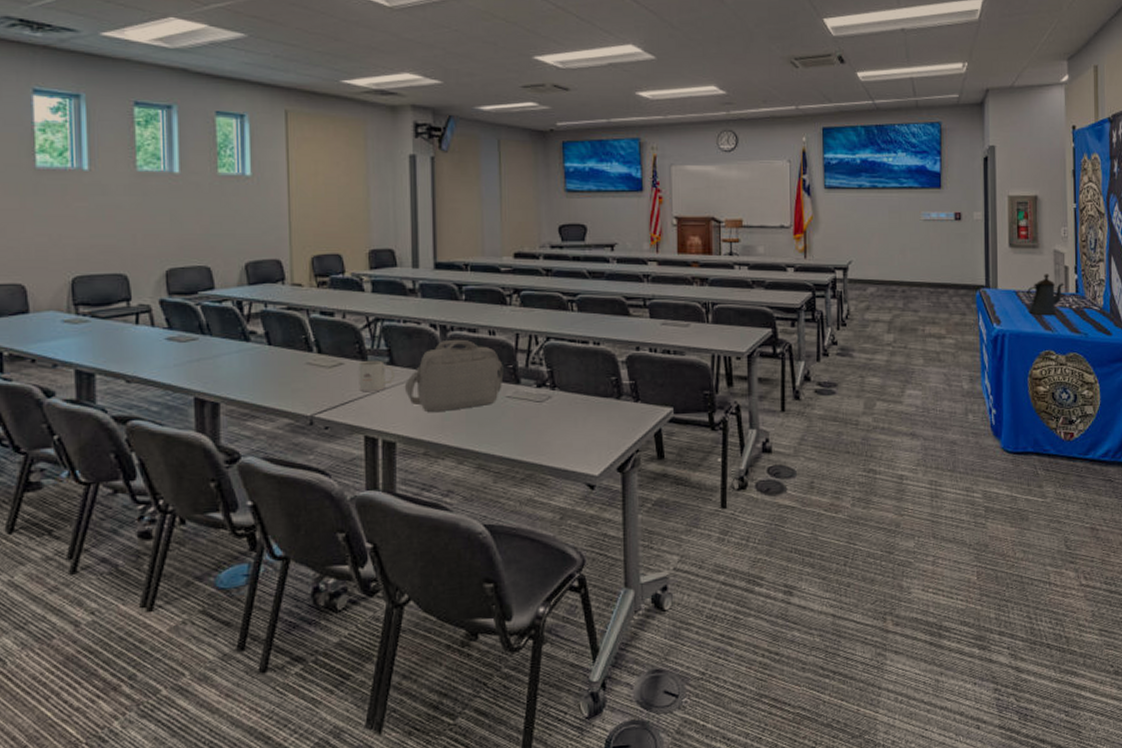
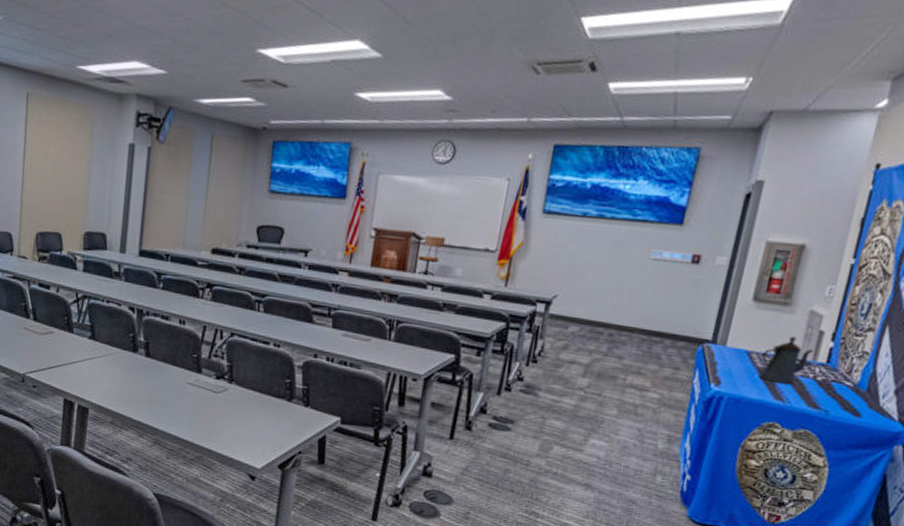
mug: present [357,360,395,393] -> none [63,332,94,361]
shoulder bag: present [404,339,504,412] -> none [101,323,189,388]

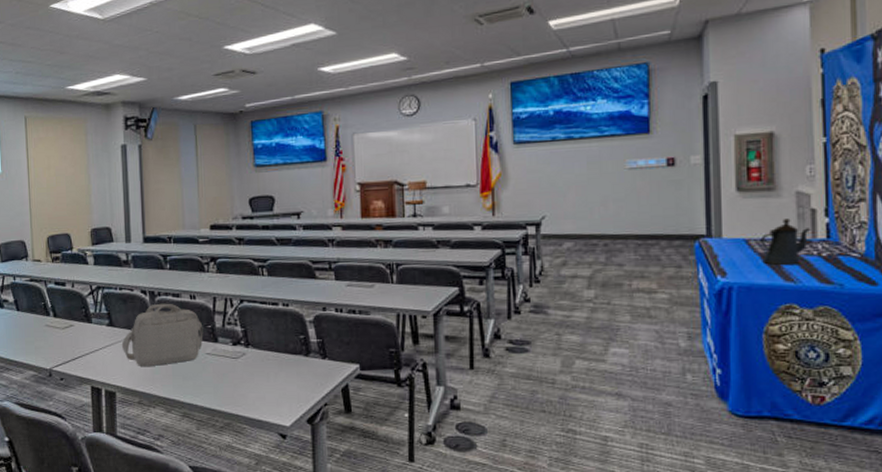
shoulder bag: none [101,323,189,388] -> present [121,303,204,366]

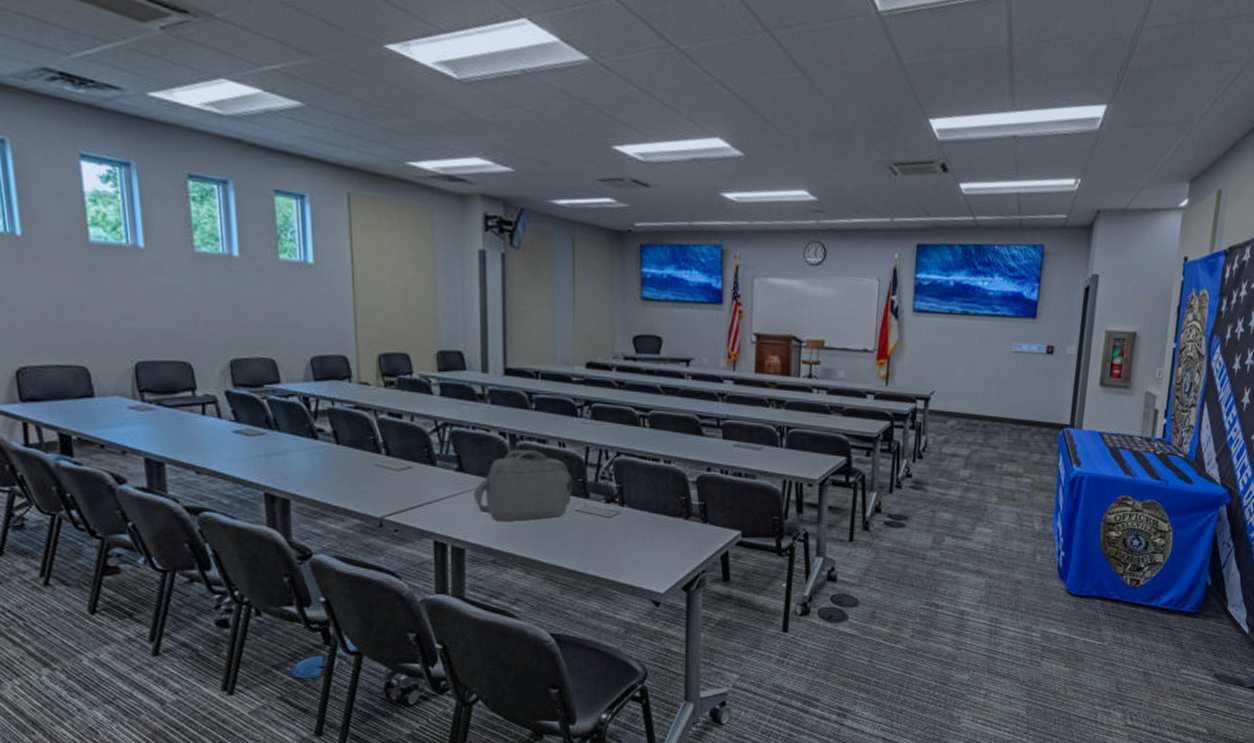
coffee pot: present [760,218,811,266] -> none [1110,416,1152,461]

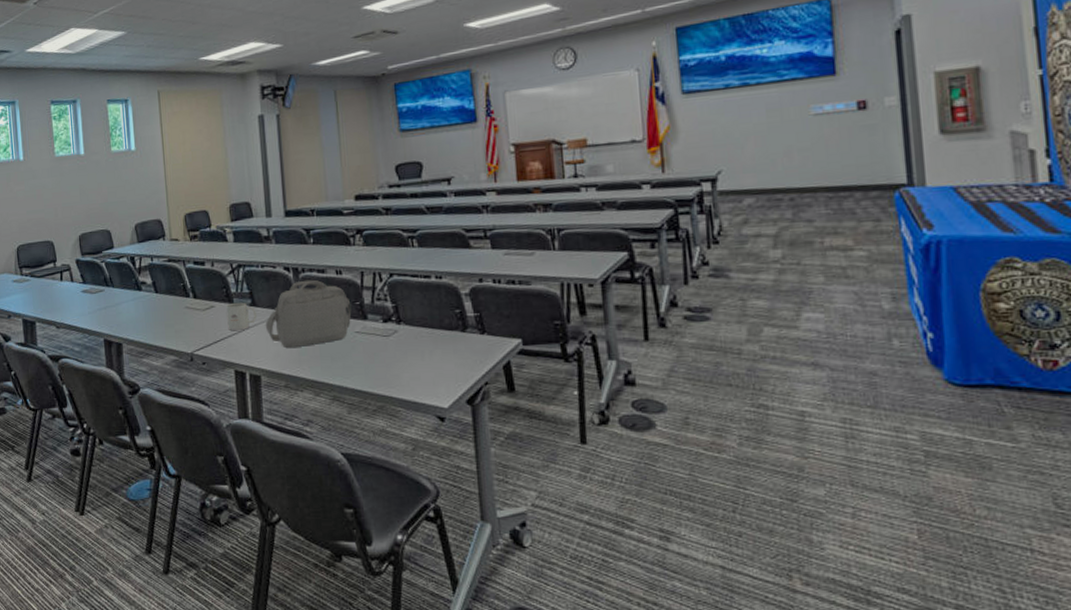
mug: none [426,465,463,498] -> present [225,302,257,332]

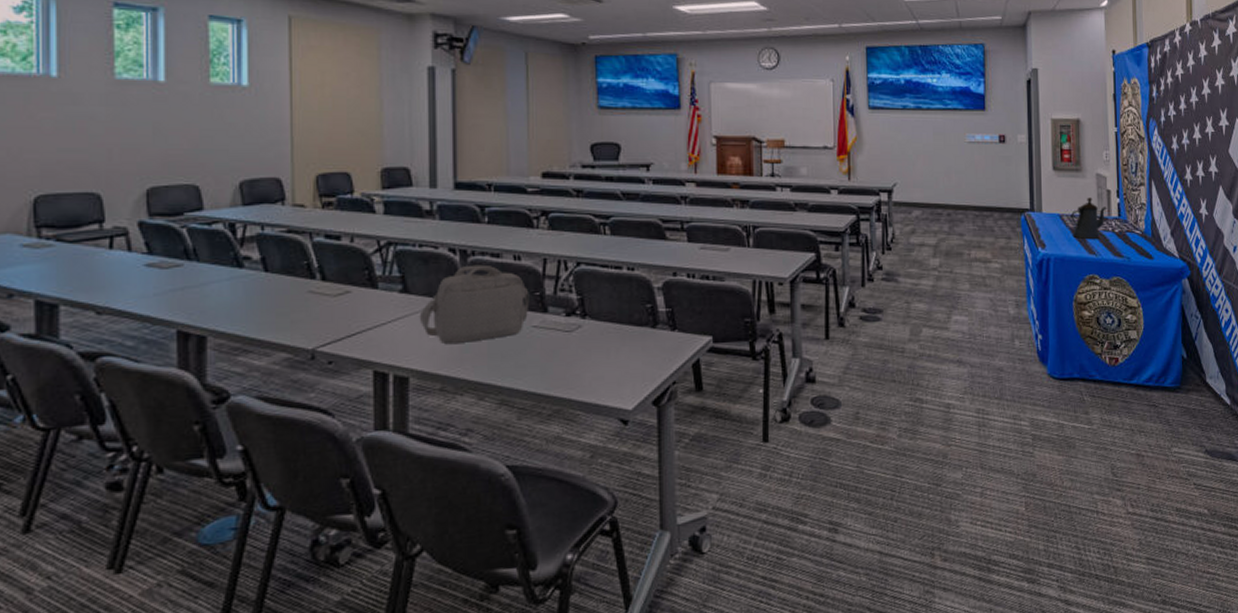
mug: present [225,302,257,332] -> none [366,287,408,323]
coffee pot: none [970,162,1031,215] -> present [1070,197,1107,240]

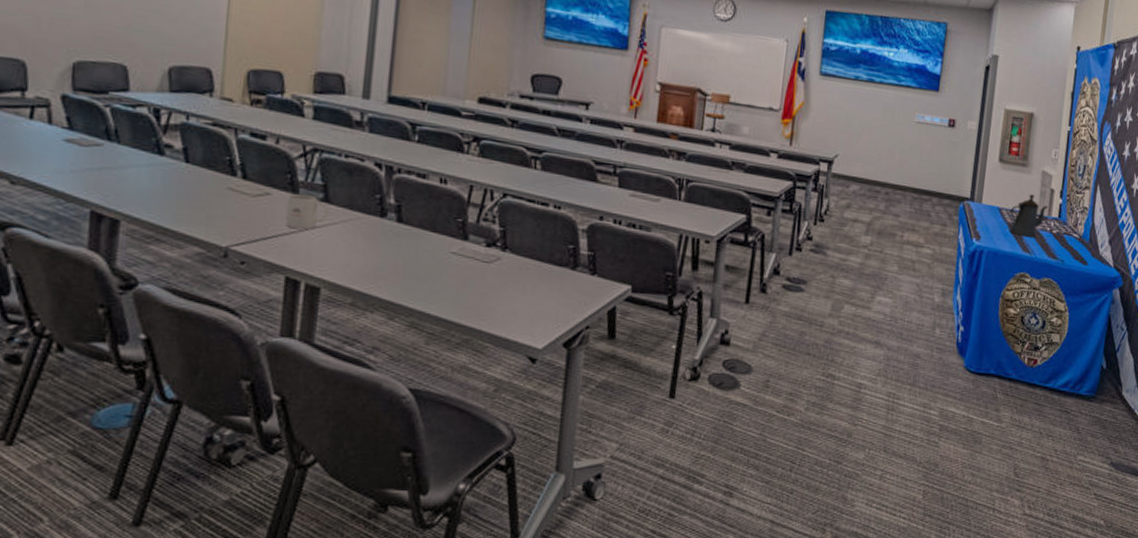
mug: none [366,287,408,323] -> present [284,193,328,230]
shoulder bag: present [419,264,530,343] -> none [337,182,452,261]

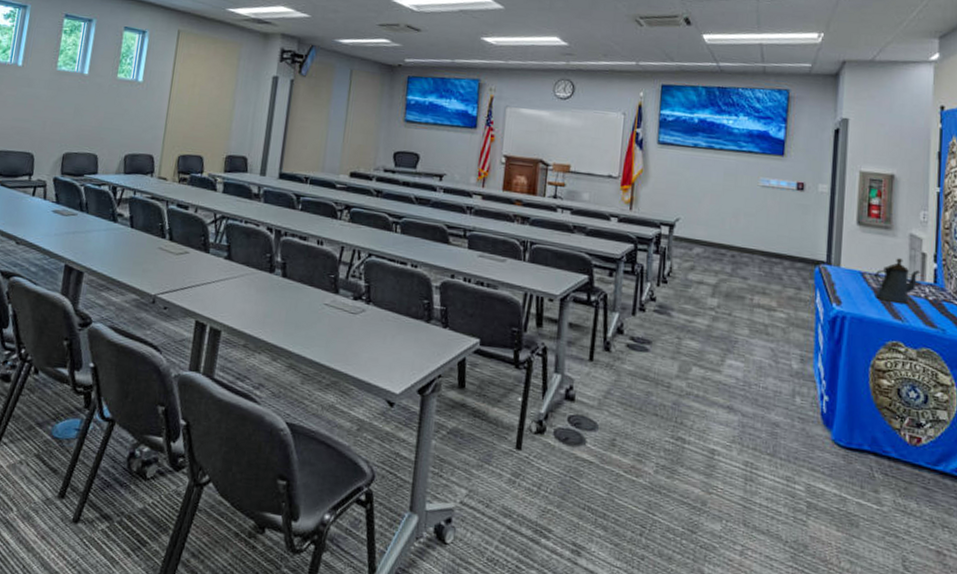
mug: present [284,193,328,230] -> none [198,252,230,282]

